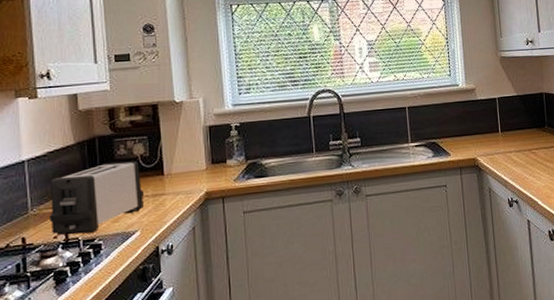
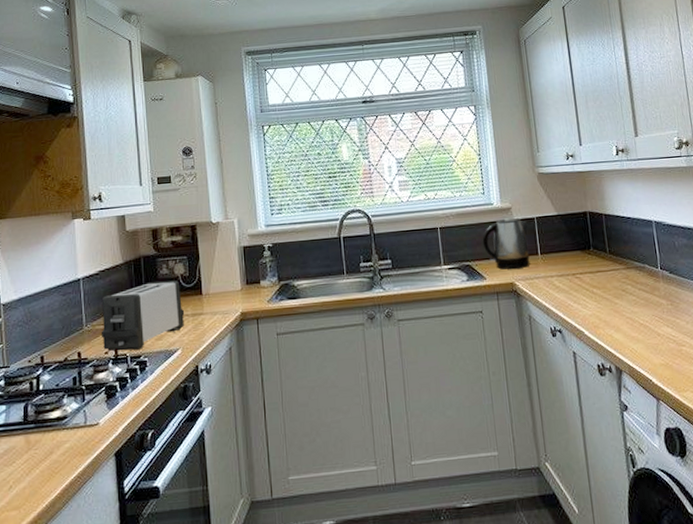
kettle: none [448,98,491,146] -> present [482,217,530,270]

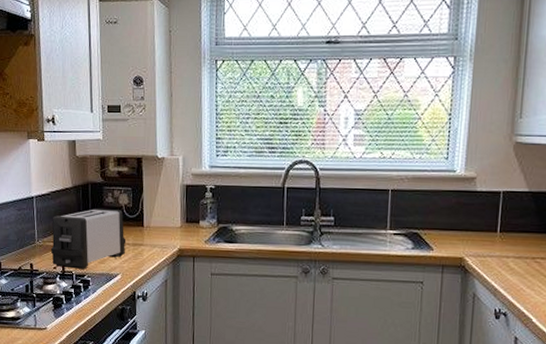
kettle: present [482,217,530,270] -> none [436,188,491,244]

